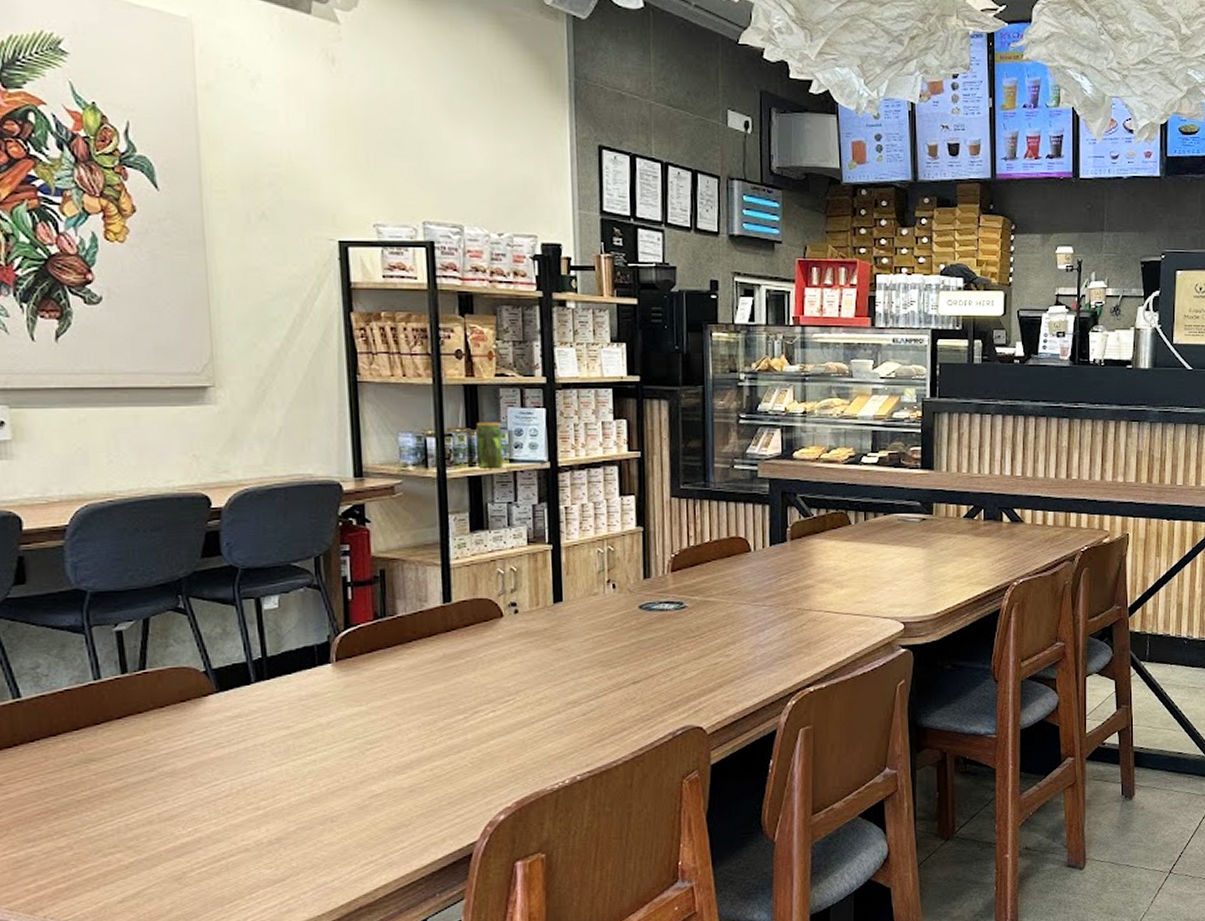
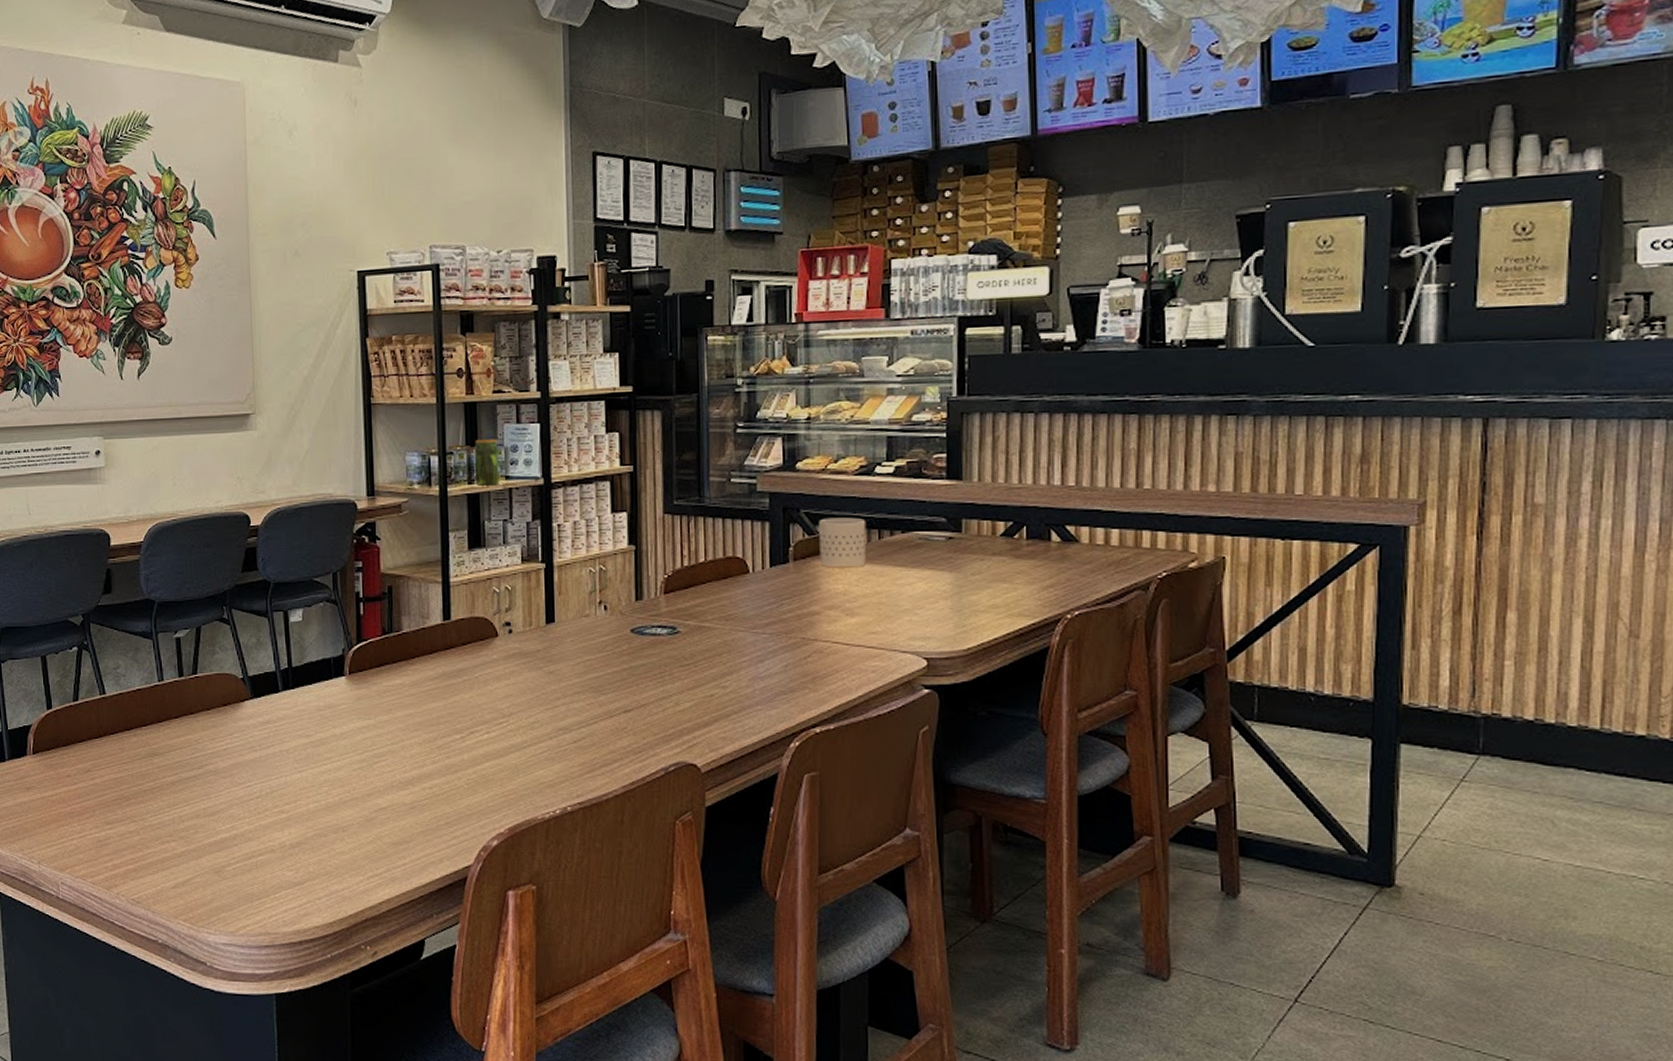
mug: none [813,501,854,546] -> present [819,517,867,568]

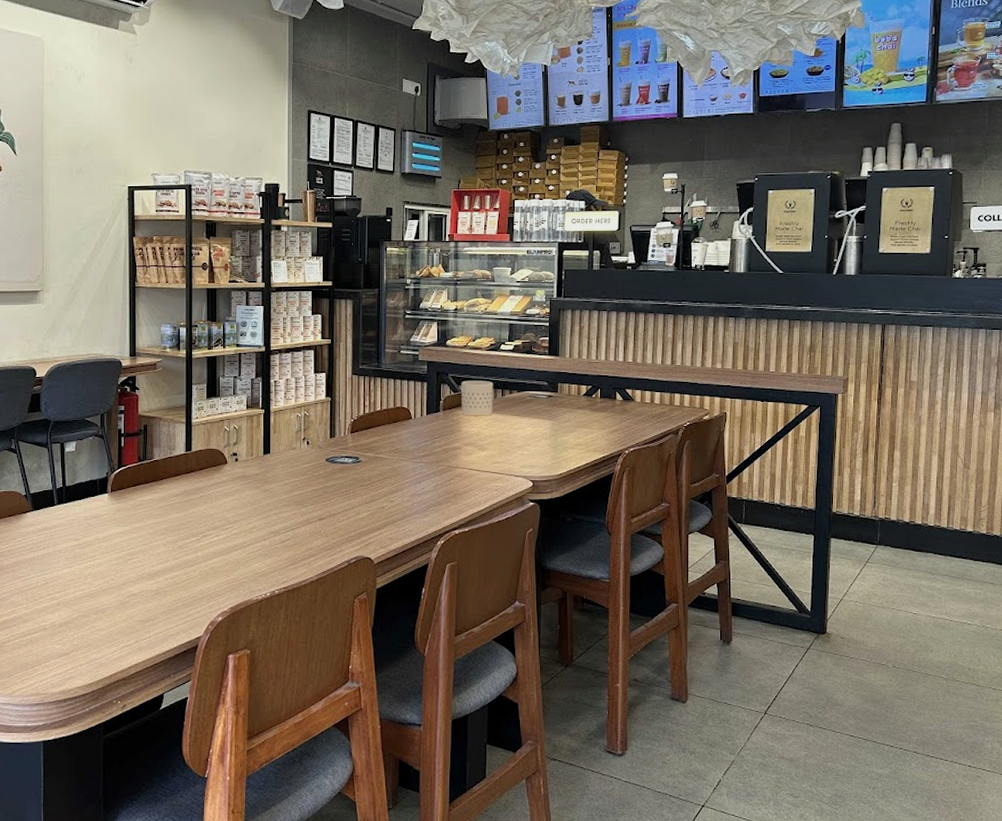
jar: present [475,438,500,486] -> none [214,316,232,351]

